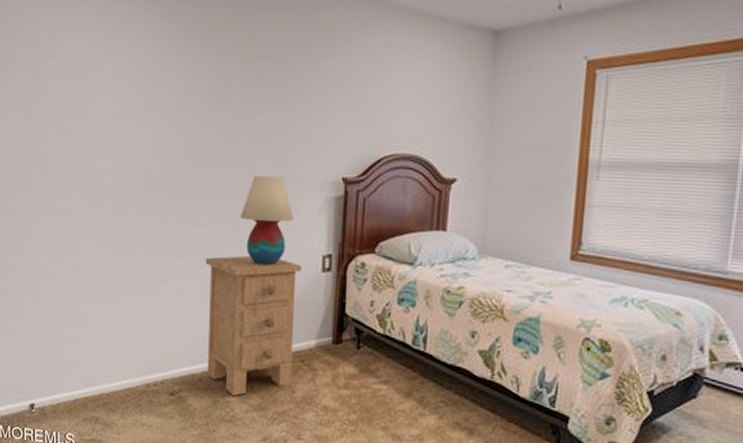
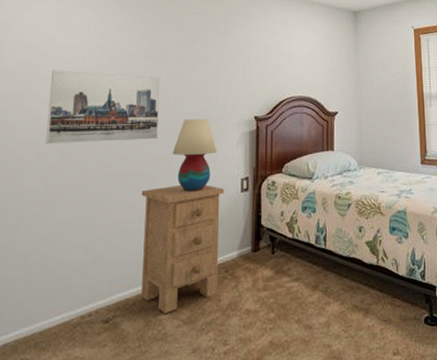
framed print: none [100,105,226,199] -> present [46,70,161,145]

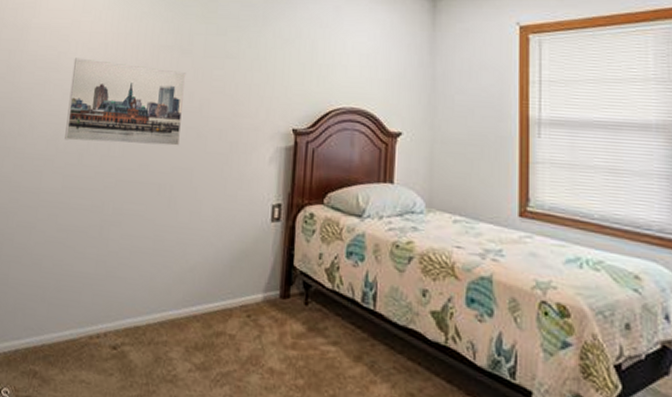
nightstand: present [140,184,224,313] -> none [151,202,251,353]
table lamp: present [172,119,217,192] -> none [194,125,246,214]

